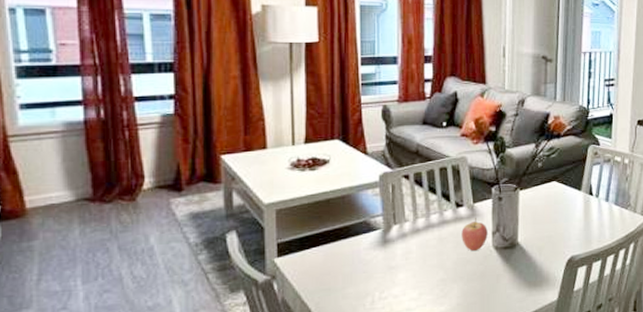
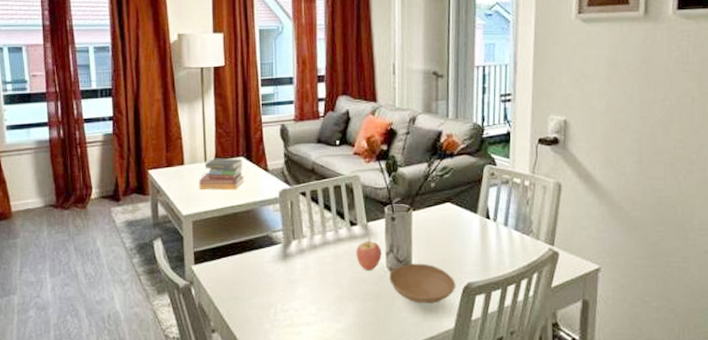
books: none [285,141,340,176] -> present [199,158,245,190]
bowl: none [495,240,560,279] -> present [389,263,456,303]

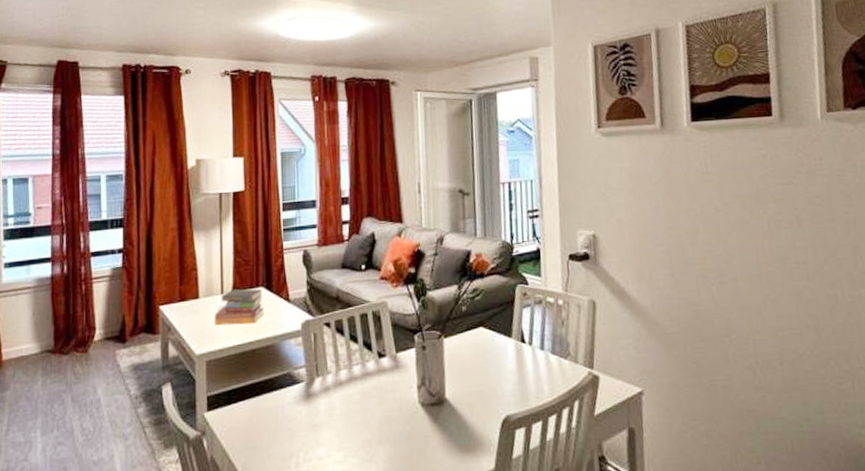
fruit: present [356,237,382,270] -> none [385,370,413,407]
bowl: present [389,263,456,303] -> none [422,396,494,443]

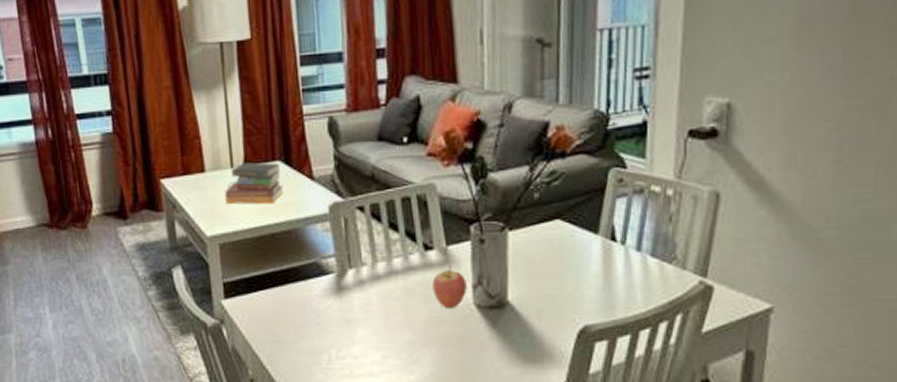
fruit: none [385,370,413,407] -> present [432,265,467,308]

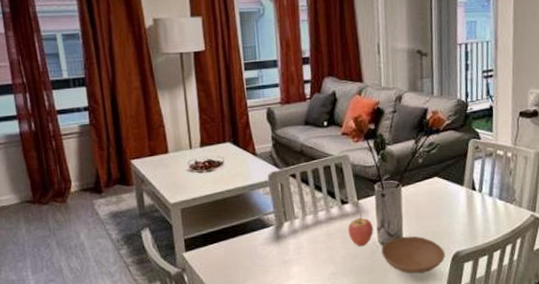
books: present [225,162,284,205] -> none [185,144,233,177]
bowl: none [477,299,568,352] -> present [381,236,446,274]

